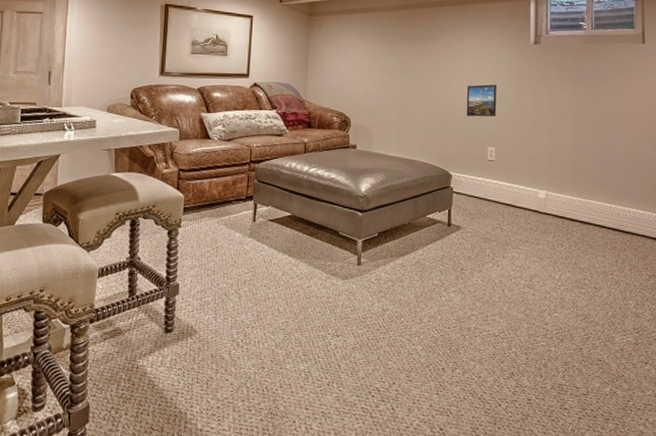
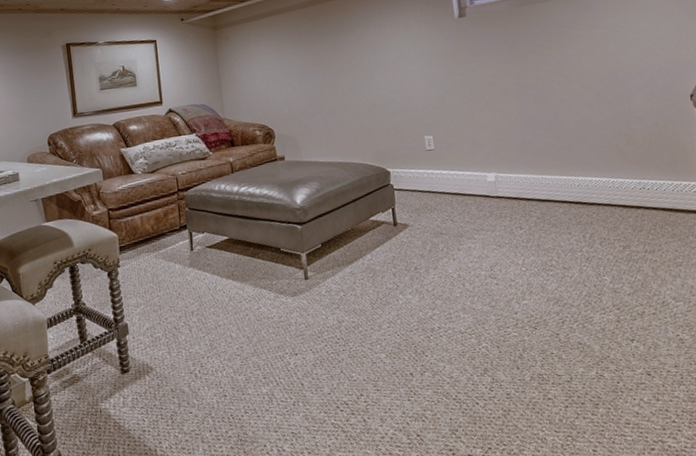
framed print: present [466,84,497,117] -> none [392,68,429,108]

